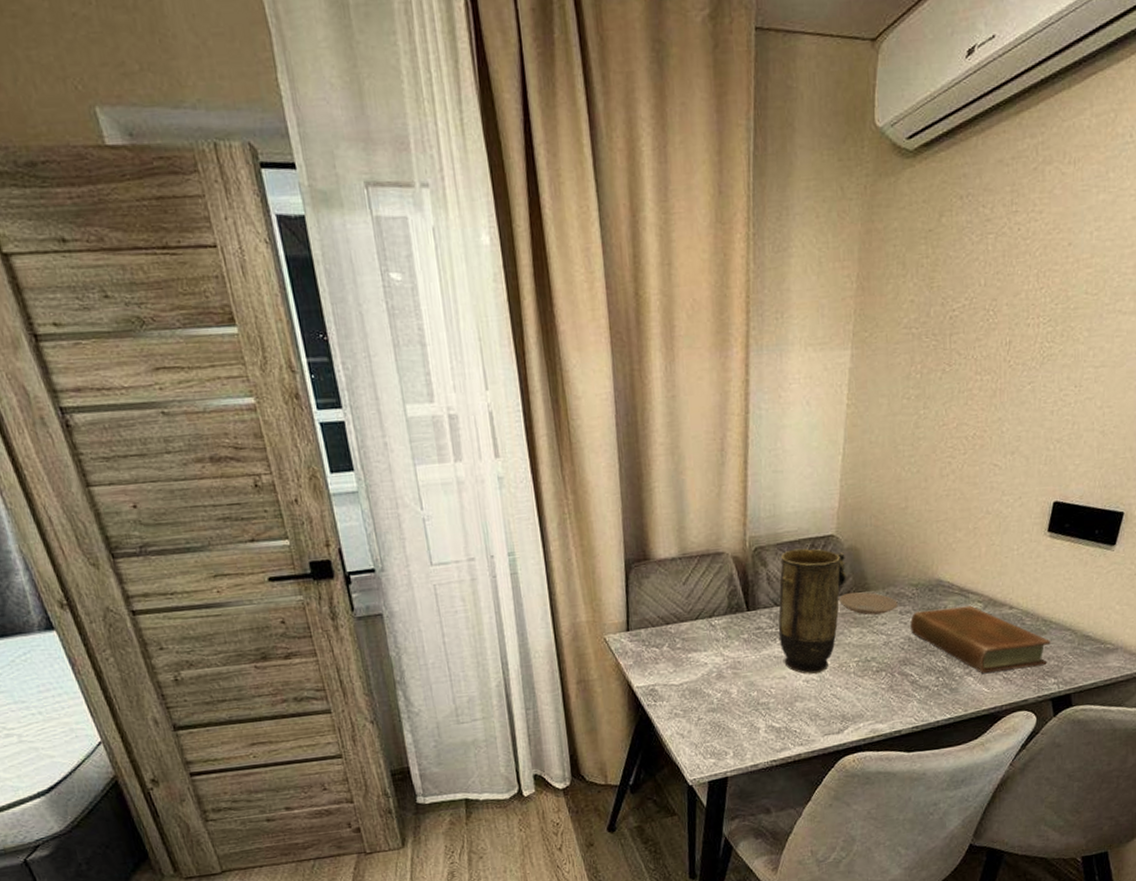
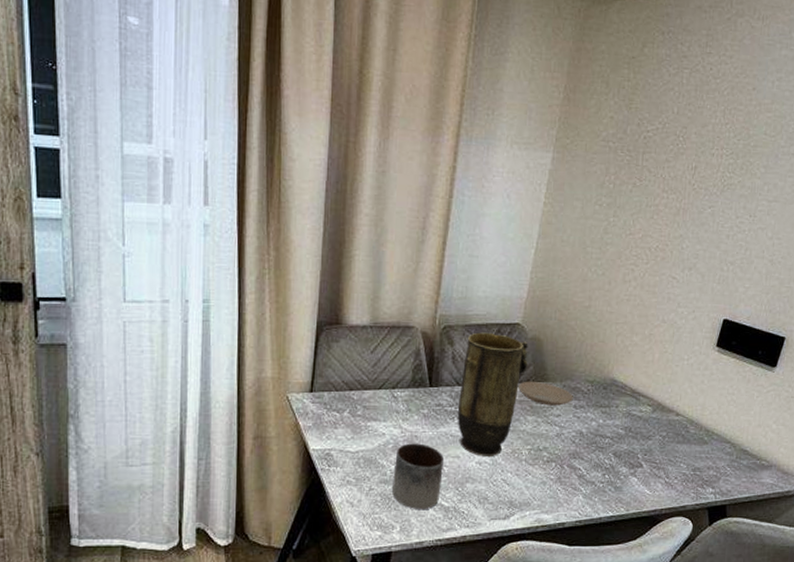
mug: none [720,668,771,734] -> present [392,443,445,509]
book: present [910,605,1051,673] -> none [583,407,712,475]

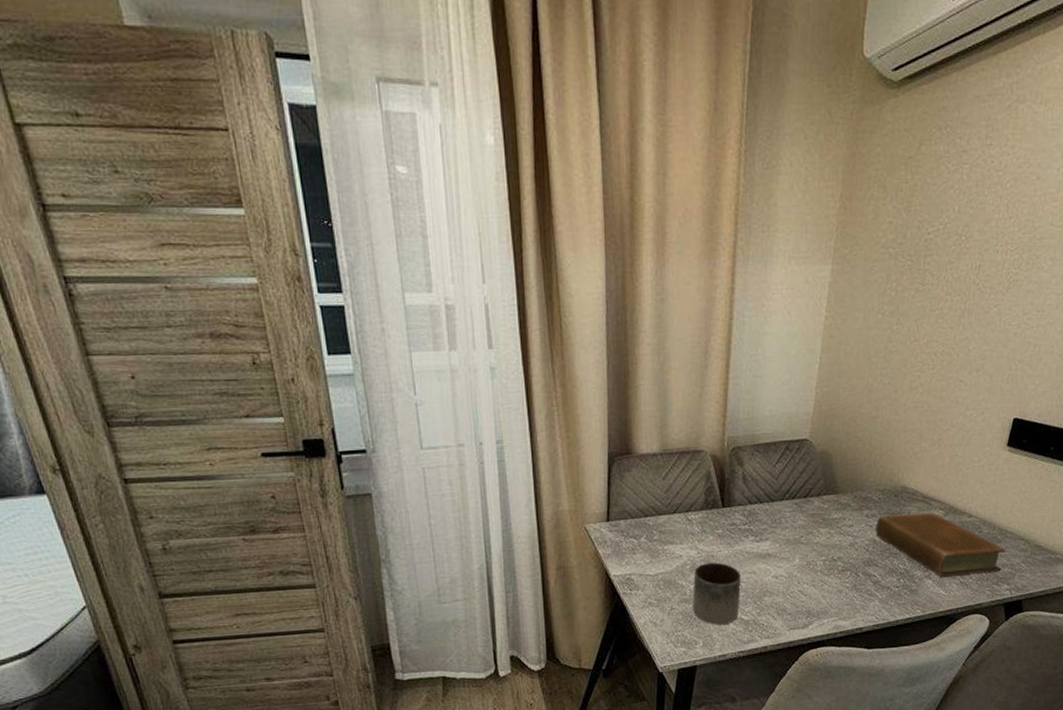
vase: present [457,332,529,456] -> none [751,450,819,570]
plate: present [518,381,573,406] -> none [810,494,865,517]
book: none [583,407,712,475] -> present [876,512,1006,577]

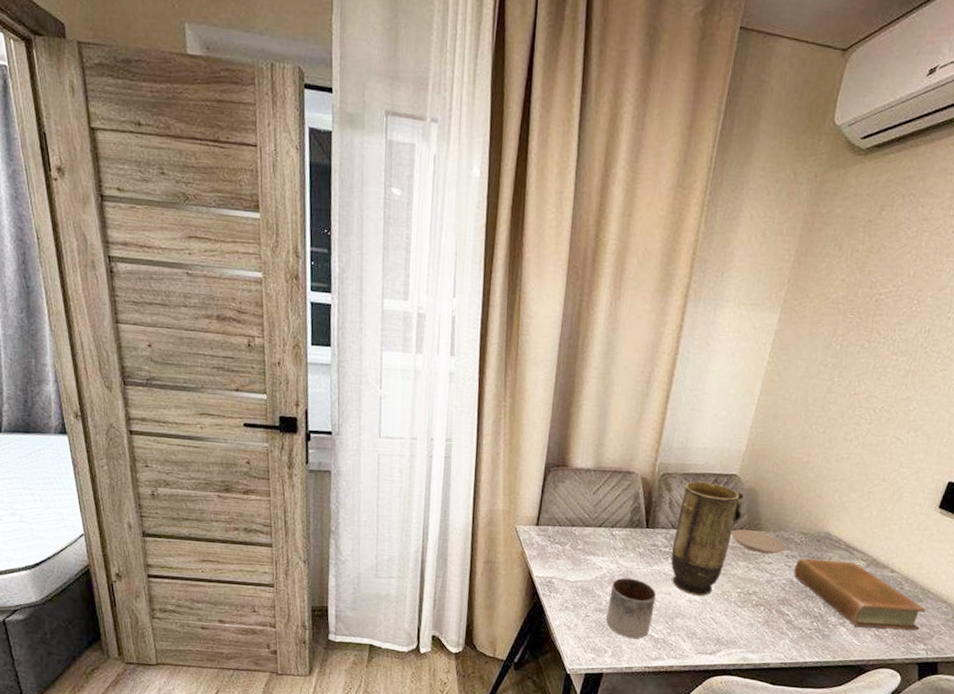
vase: none [751,450,819,570] -> present [670,481,744,596]
plate: none [810,494,865,517] -> present [732,529,786,554]

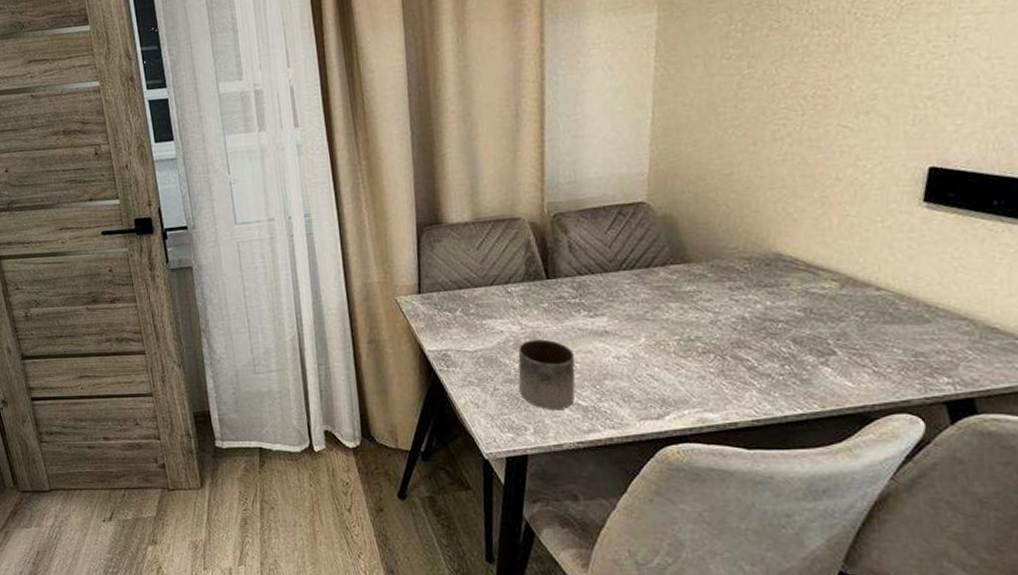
vase: present [670,481,744,596] -> none [582,215,663,350]
plate: present [732,529,786,554] -> none [653,263,726,290]
book: present [794,558,926,631] -> none [743,284,939,364]

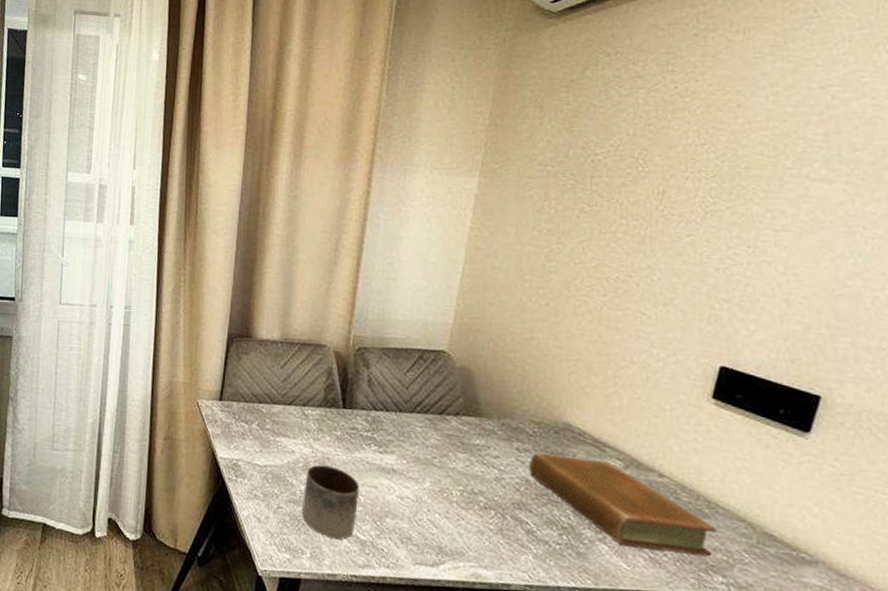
book: none [743,284,939,364] -> present [529,452,717,557]

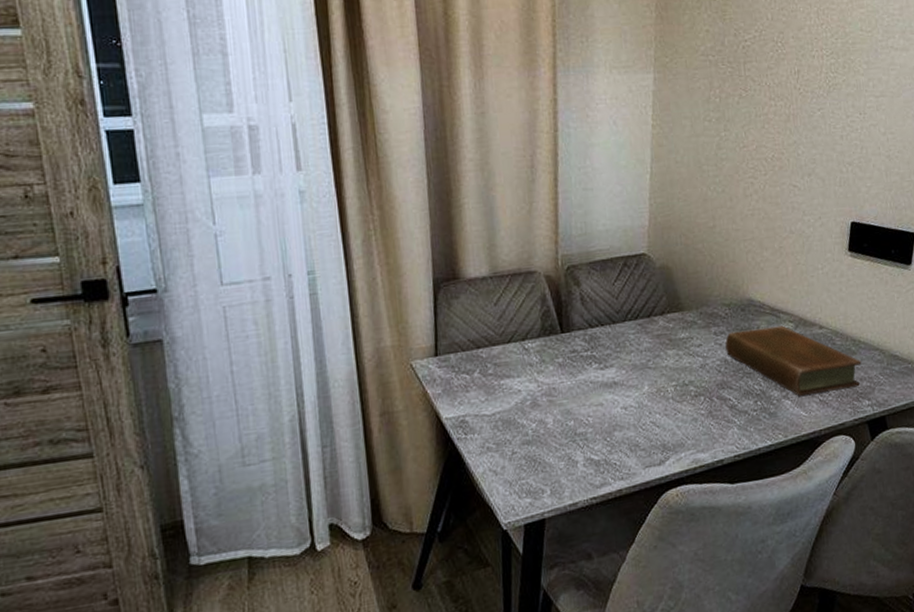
mug: present [302,464,360,540] -> none [535,395,588,468]

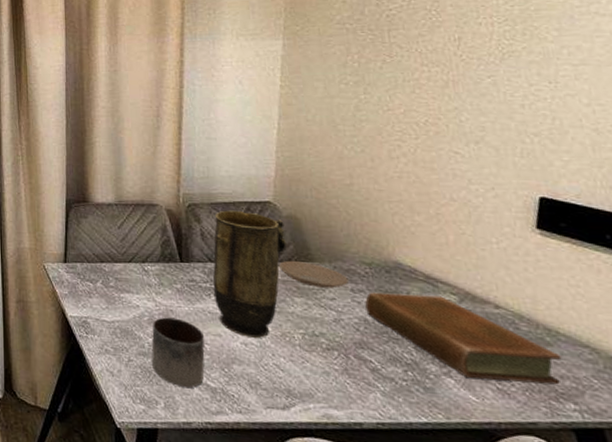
mug: none [535,395,588,468] -> present [151,317,205,388]
vase: none [593,266,661,401] -> present [212,210,288,338]
plate: none [654,312,712,337] -> present [279,260,349,288]

